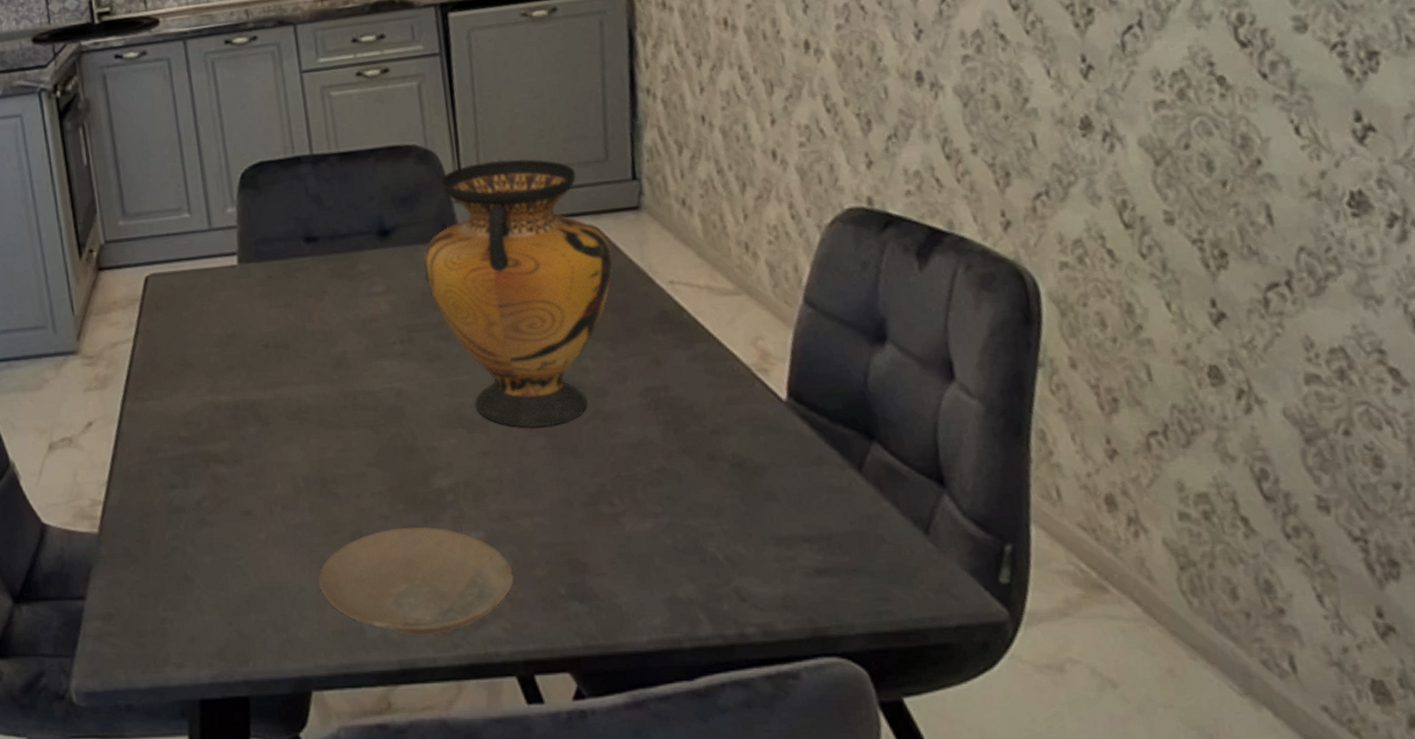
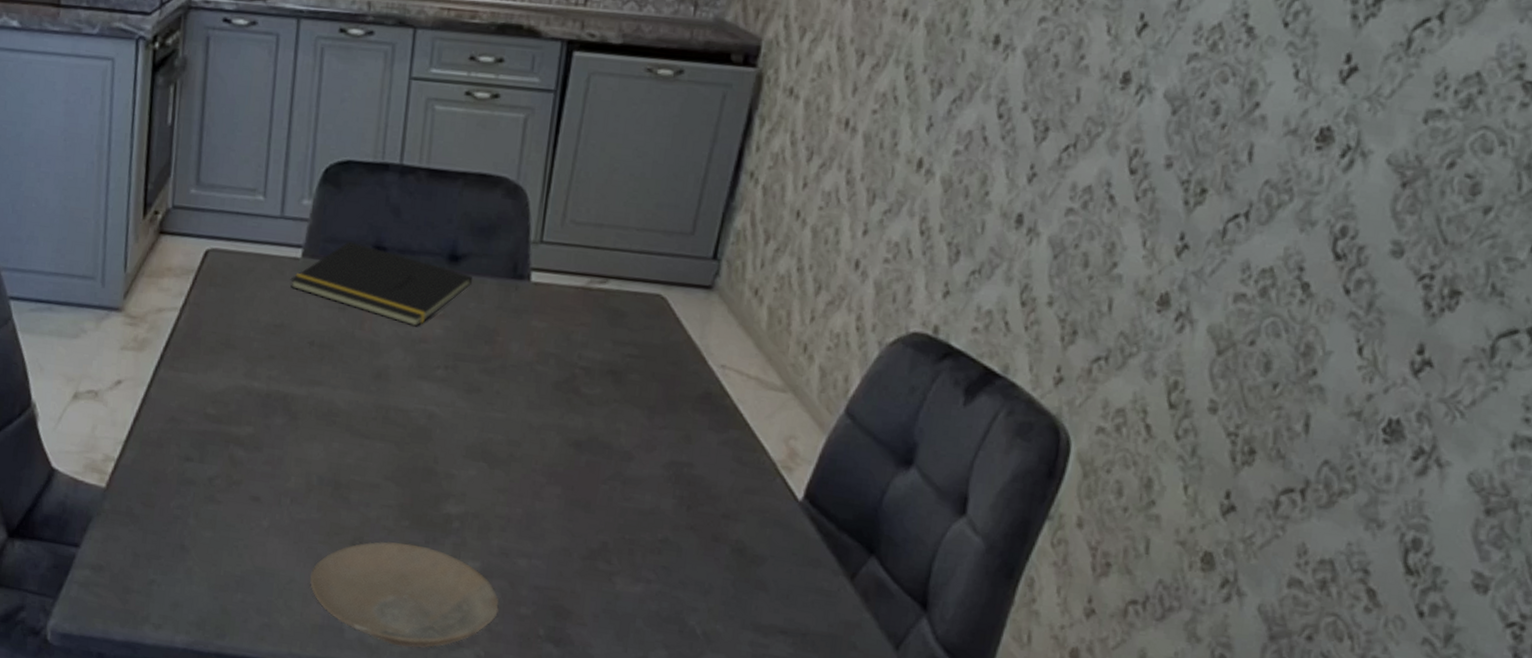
notepad: none [232,238,408,309] -> present [290,241,473,327]
vase: present [423,159,613,428] -> none [484,208,674,479]

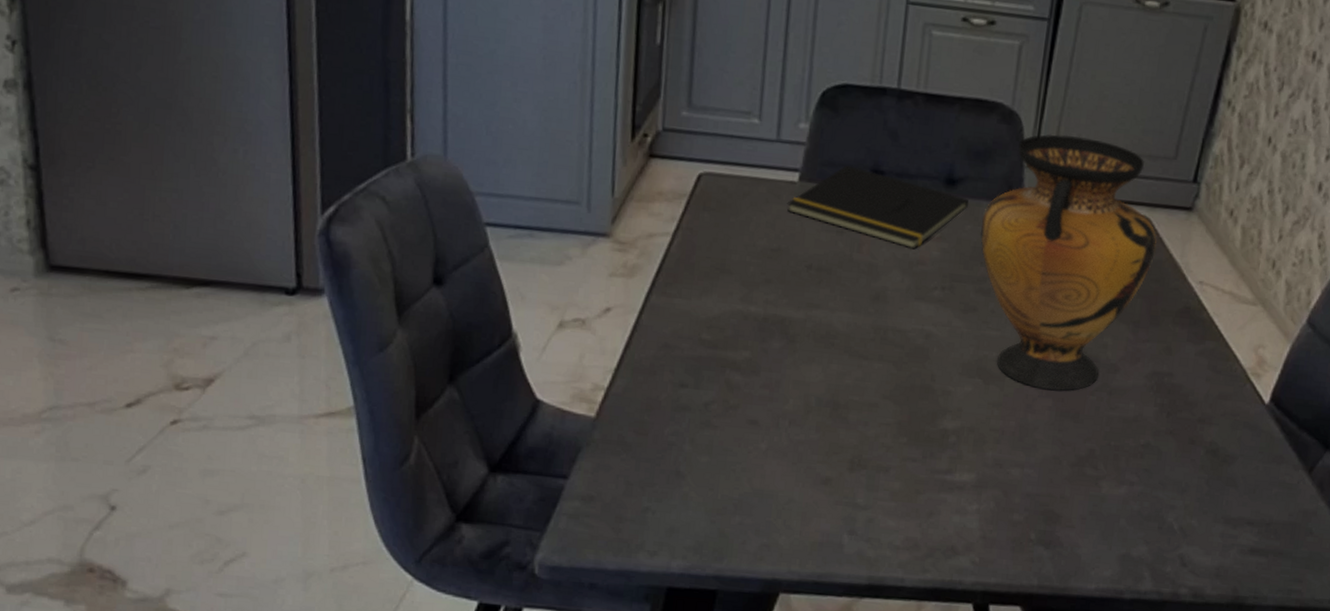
plate: present [310,541,499,648] -> none [809,458,994,558]
vase: none [484,208,674,479] -> present [980,134,1157,391]

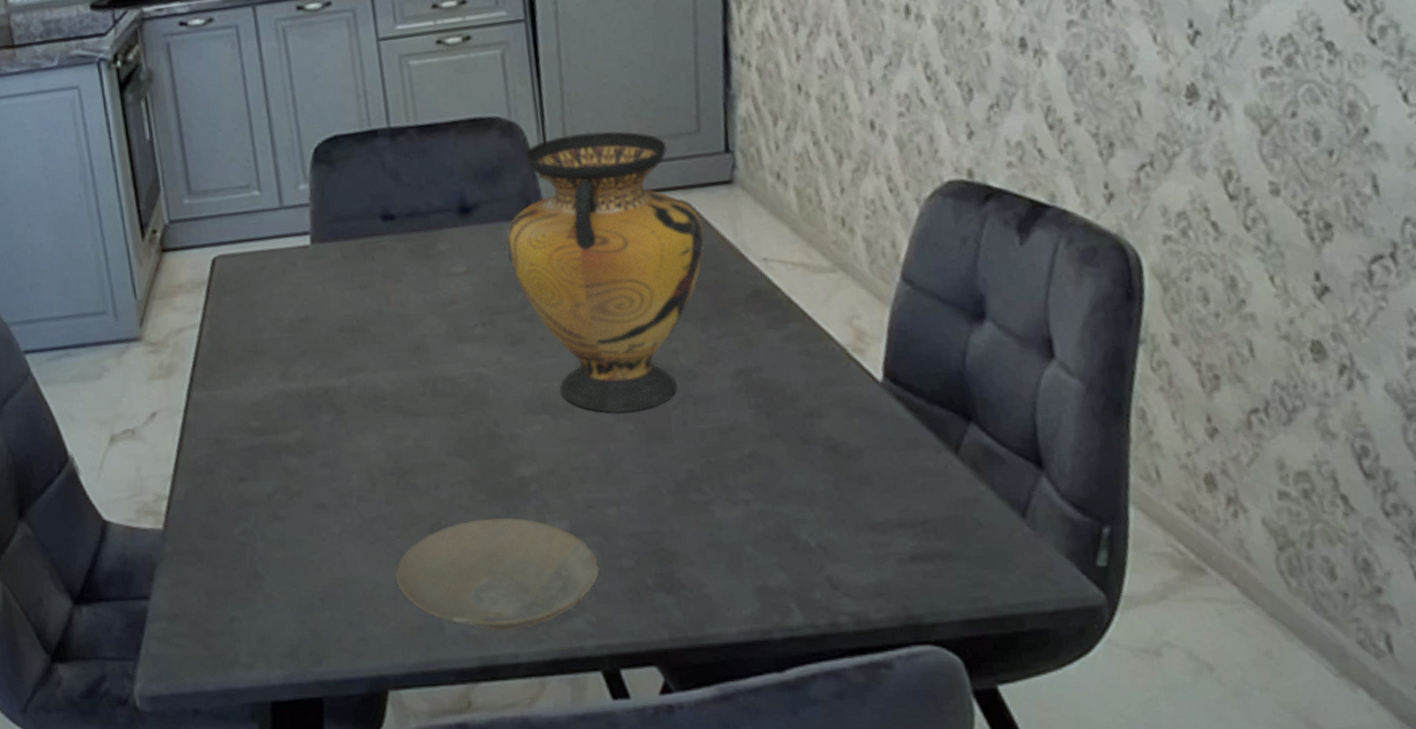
notepad: present [787,165,970,250] -> none [304,217,490,290]
plate: none [809,458,994,558] -> present [395,517,600,631]

